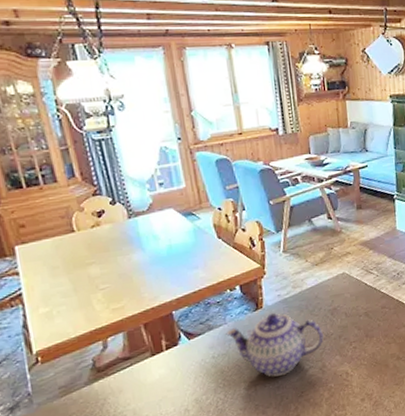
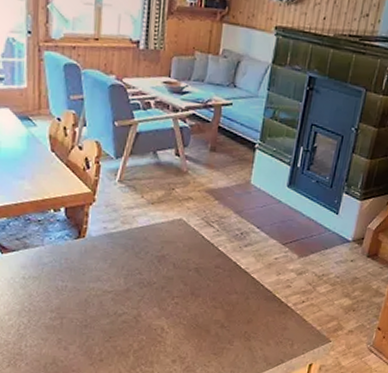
teapot: present [226,313,324,377] -> none [41,246,145,314]

